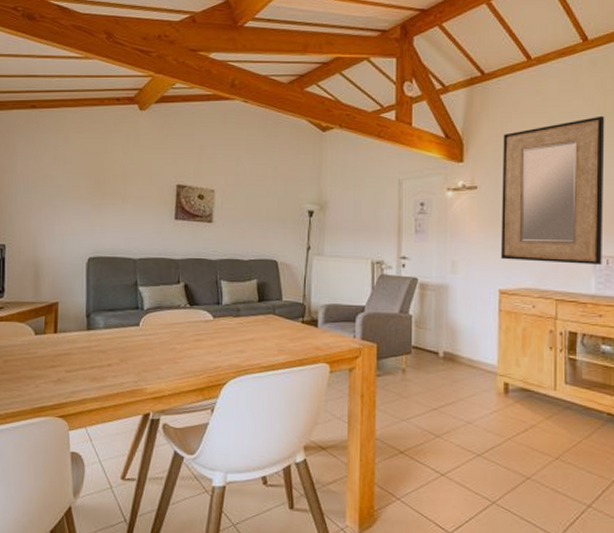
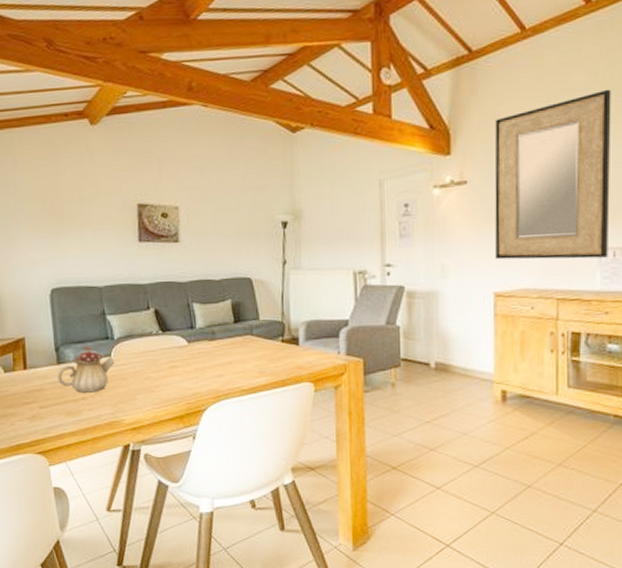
teapot: none [86,314,142,360] -> present [57,345,115,393]

